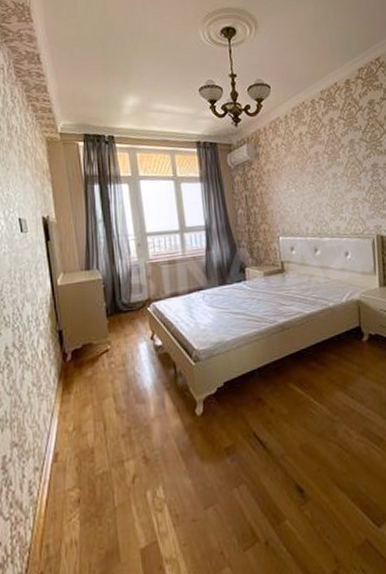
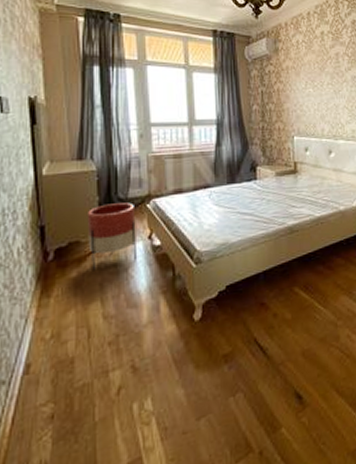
planter: none [96,307,141,370] -> present [87,202,136,271]

